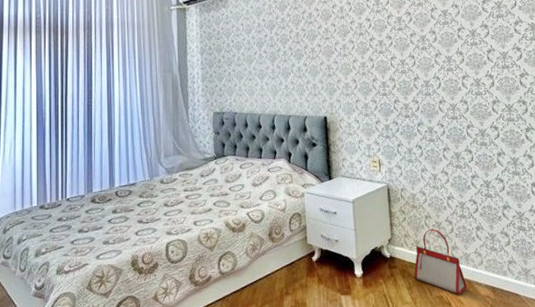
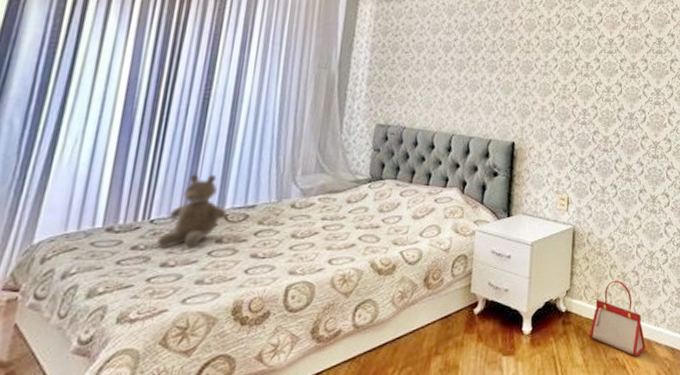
teddy bear: none [74,162,118,218] -> present [157,174,228,247]

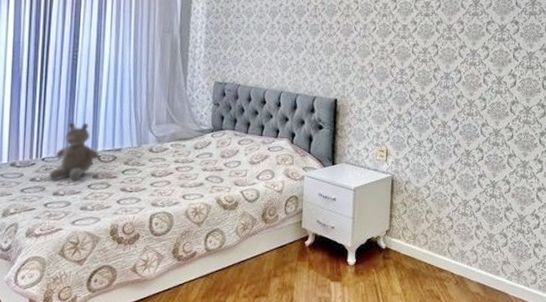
handbag: present [589,280,646,358] -> none [407,223,459,291]

